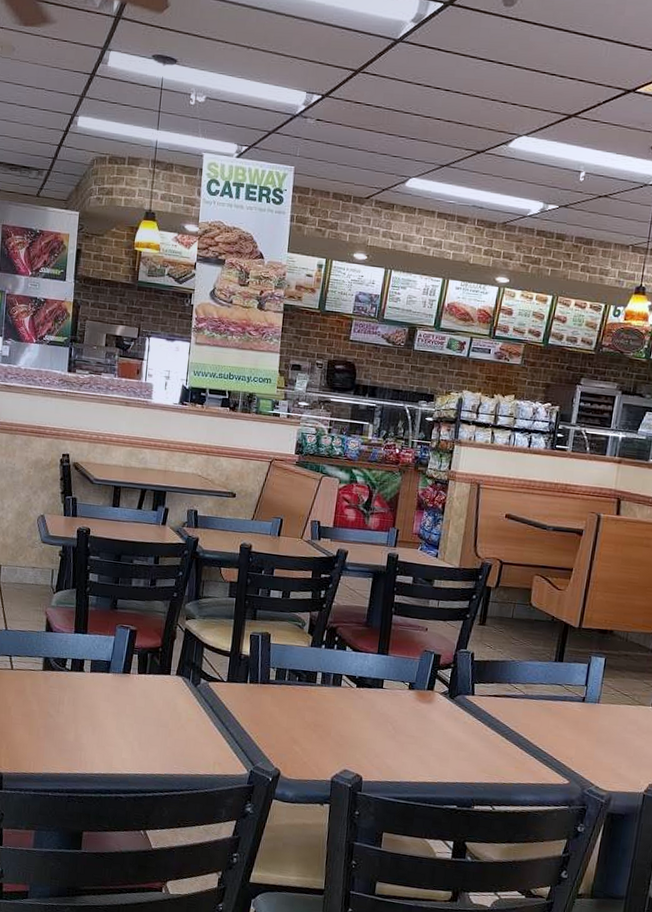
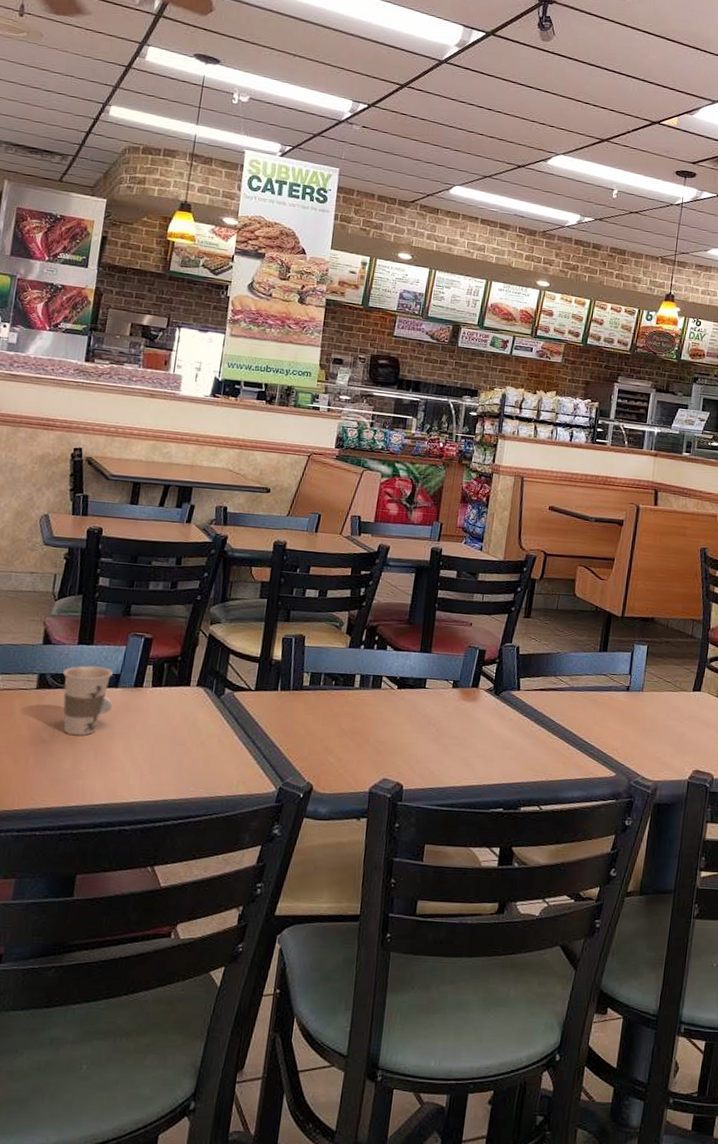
cup: none [63,652,105,714] -> present [62,665,114,736]

